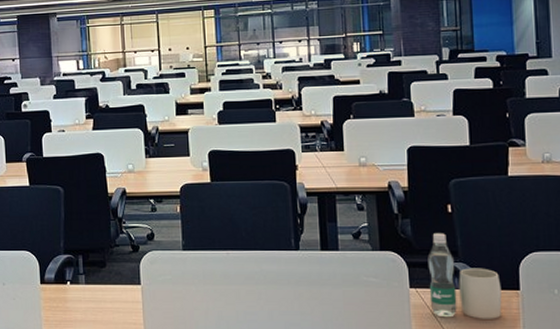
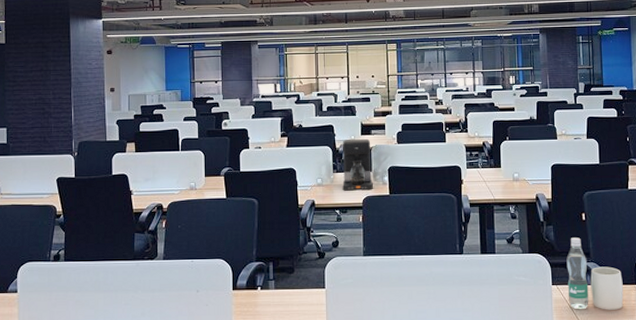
coffee maker: none [155,120,191,178] -> present [342,139,373,191]

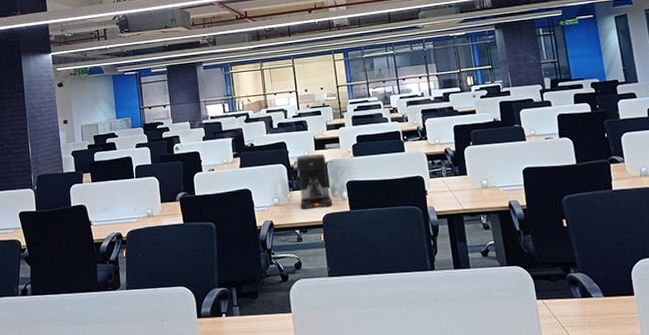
bottle: present [566,237,589,310] -> none [550,246,581,326]
mug: present [590,266,624,310] -> none [579,276,622,326]

